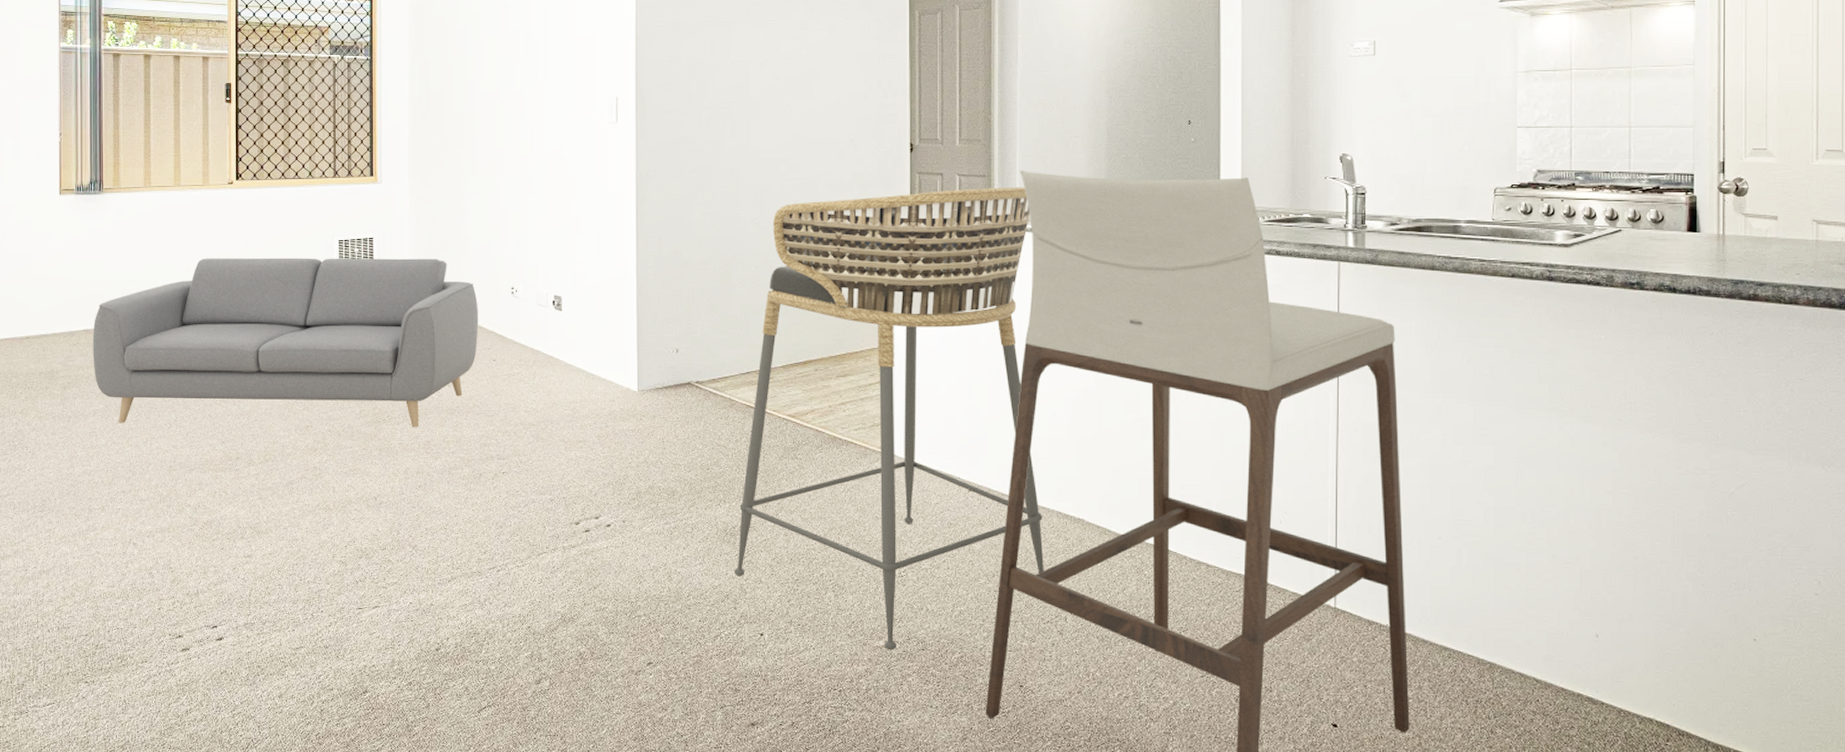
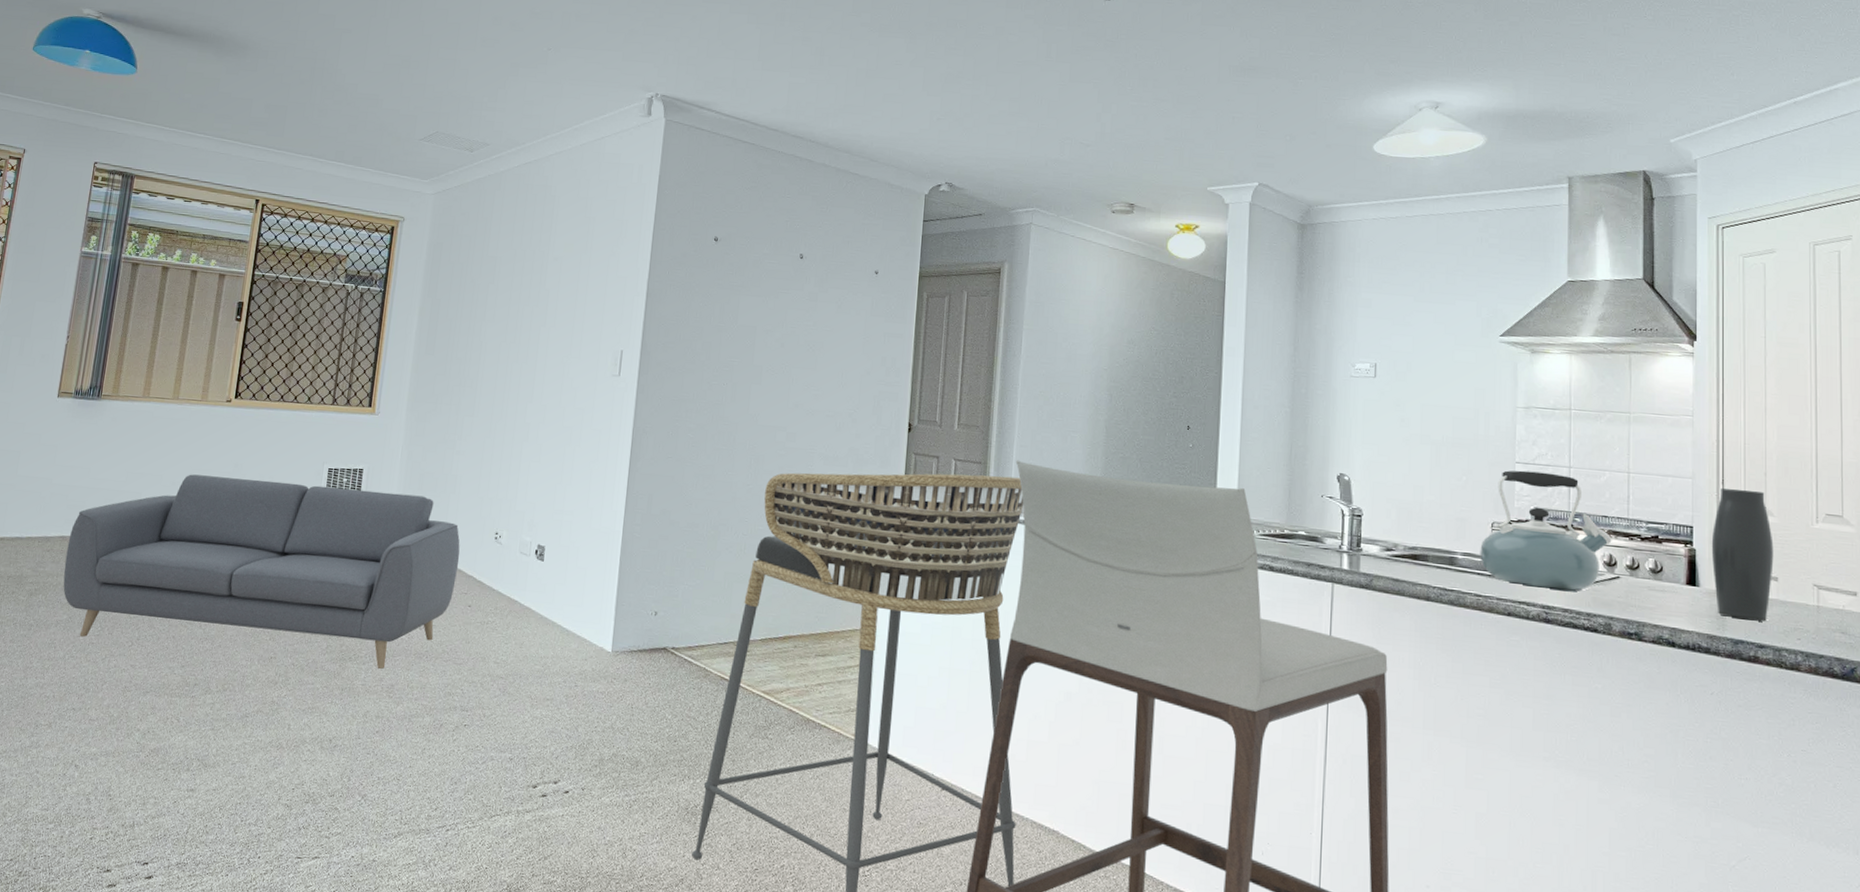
kettle: none [1483,134,1614,247] -> present [1480,470,1612,591]
vase: none [1712,134,1774,260] -> present [1711,488,1774,622]

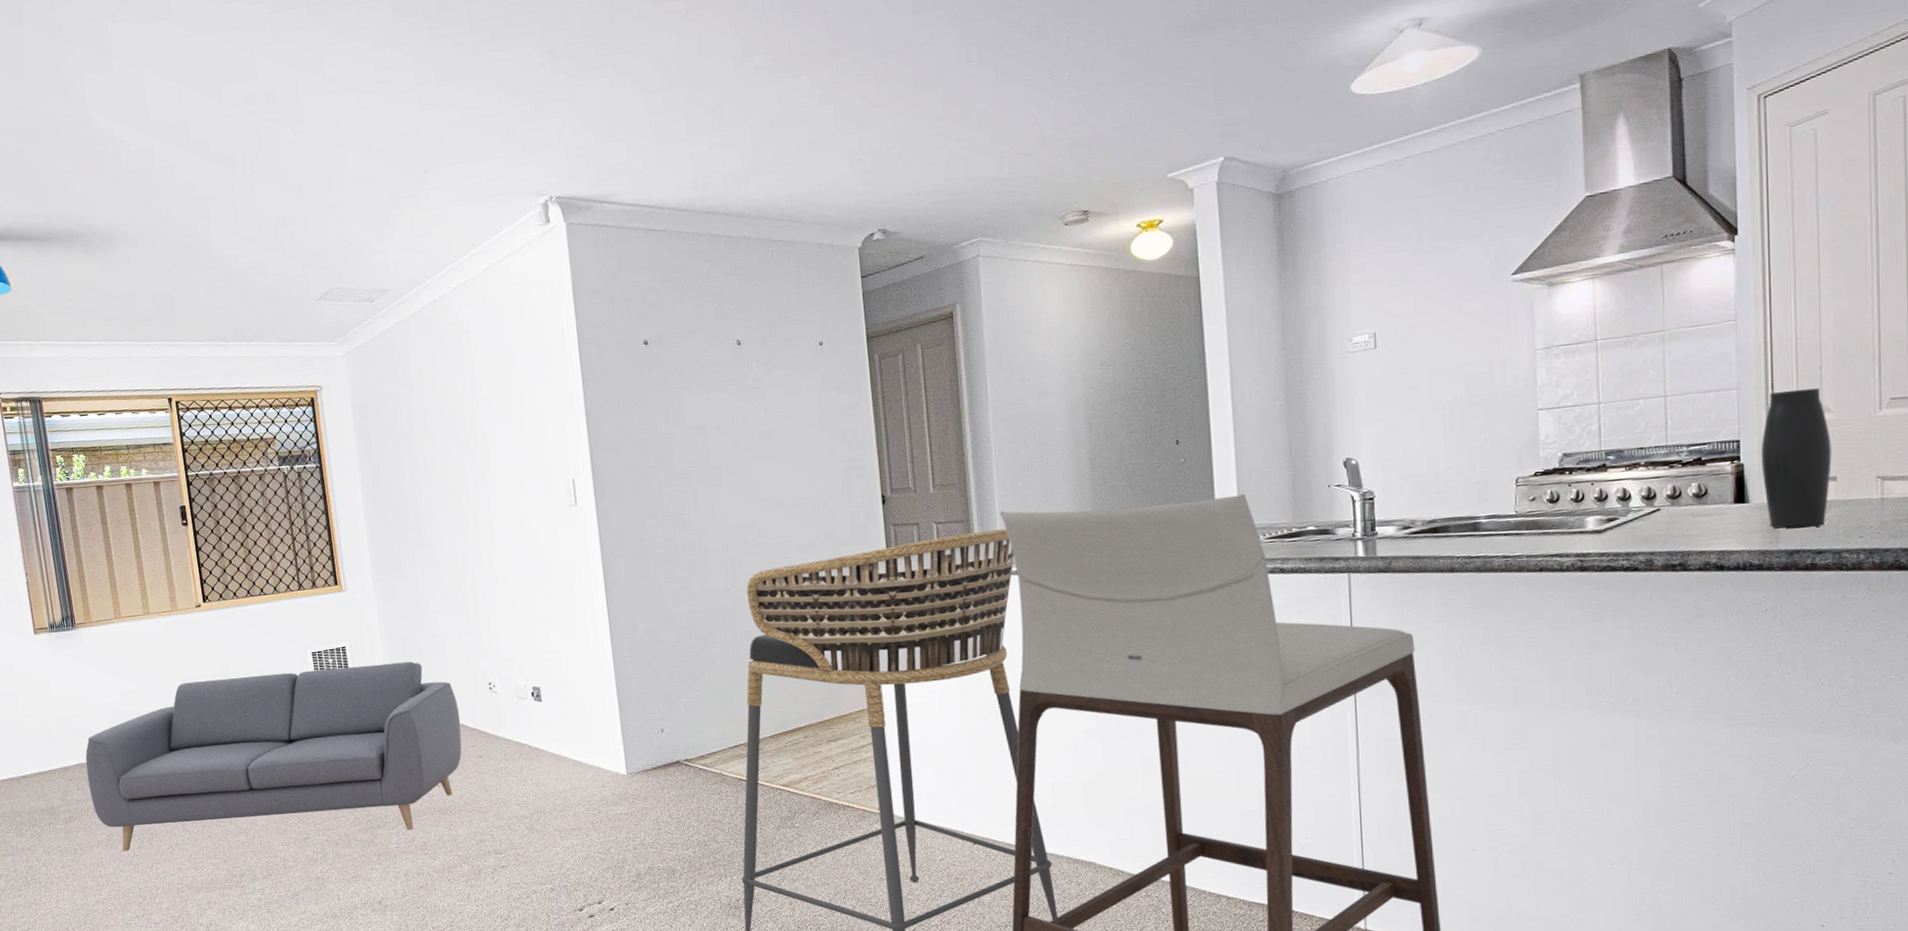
kettle: present [1480,470,1612,591] -> none [1505,413,1650,537]

